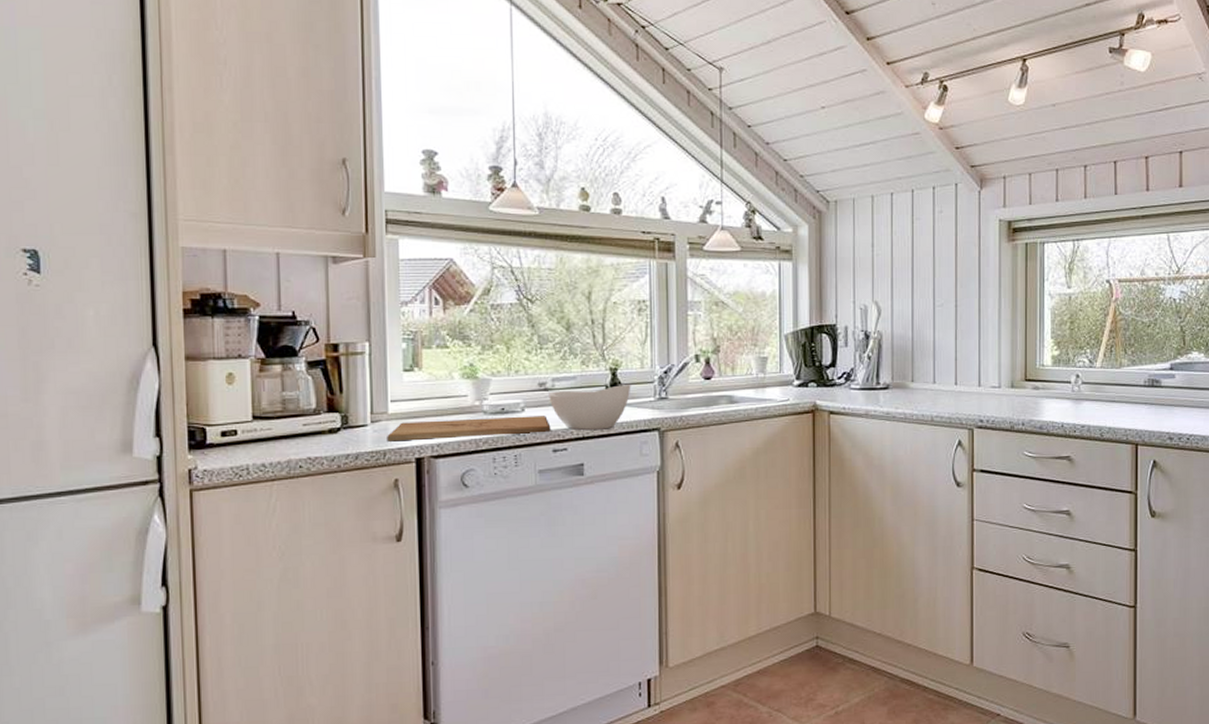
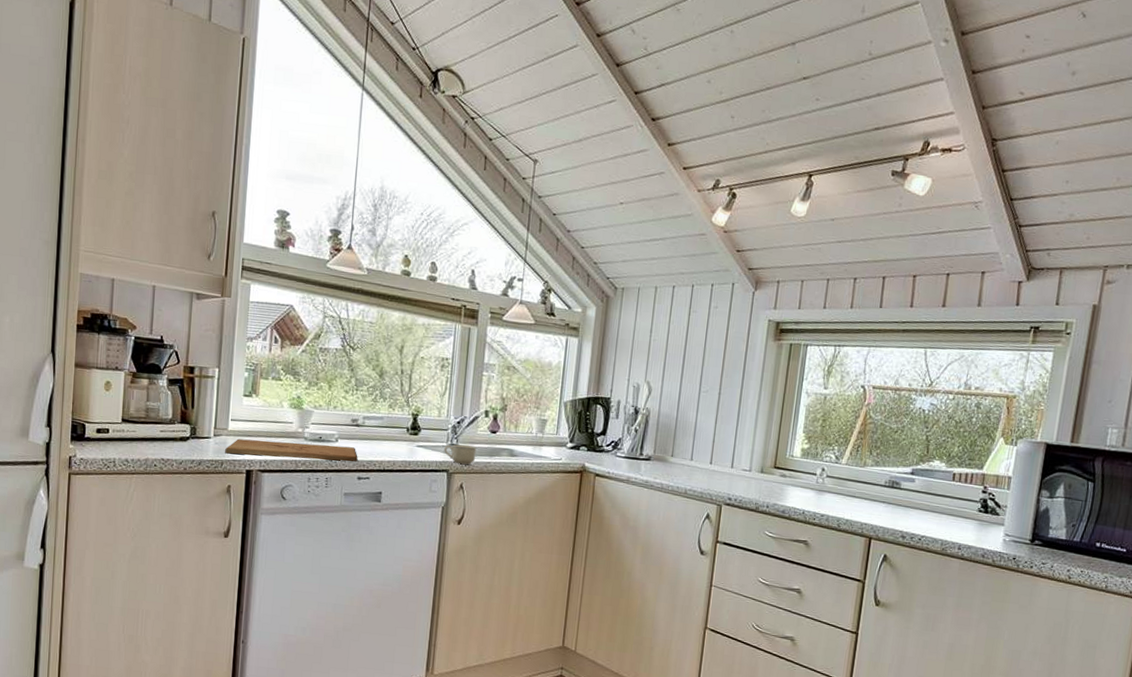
bowl: present [549,383,631,431] -> none [359,427,429,467]
cup: none [652,397,690,420] -> present [444,444,477,465]

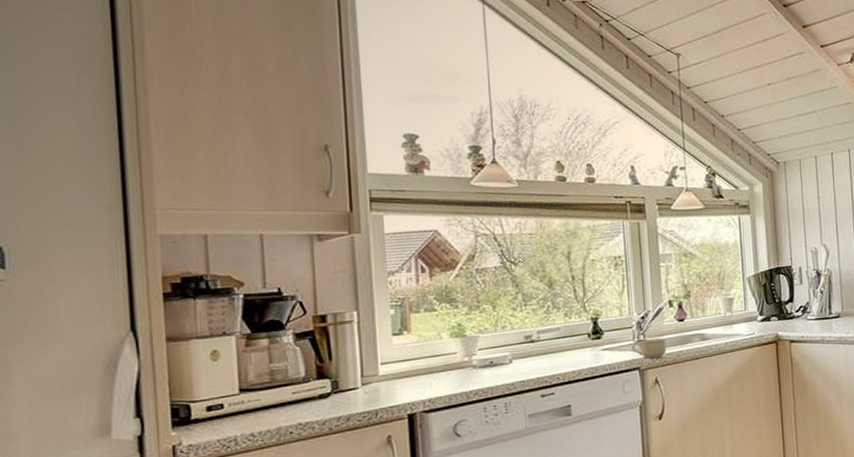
cutting board: present [225,439,358,463] -> none [378,365,538,402]

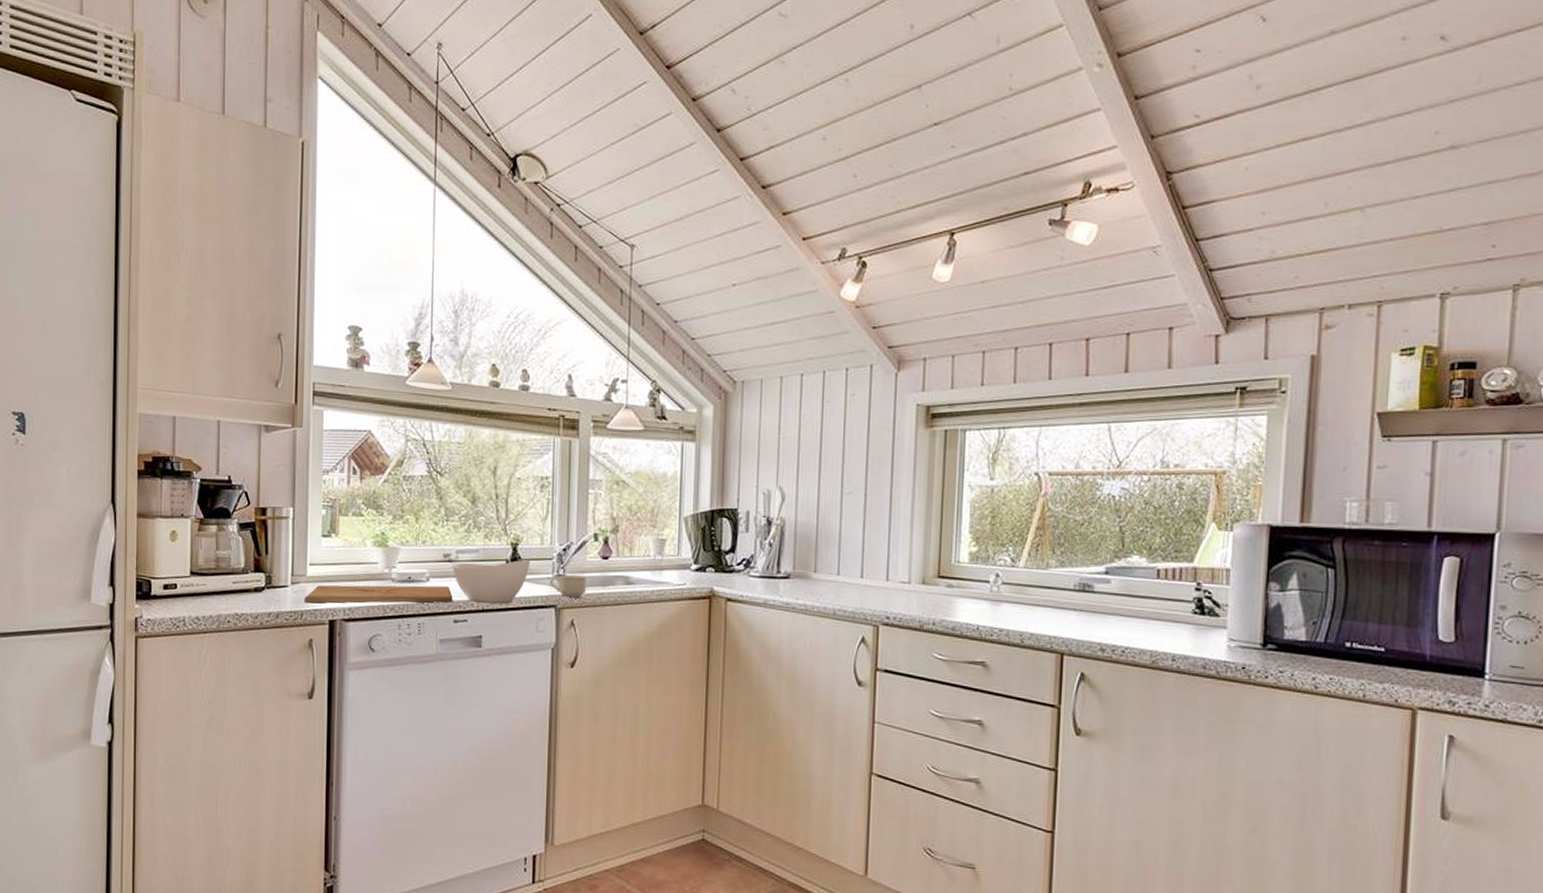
cutting board: none [378,365,538,402] -> present [304,585,453,604]
bowl: none [535,330,612,376] -> present [452,559,531,605]

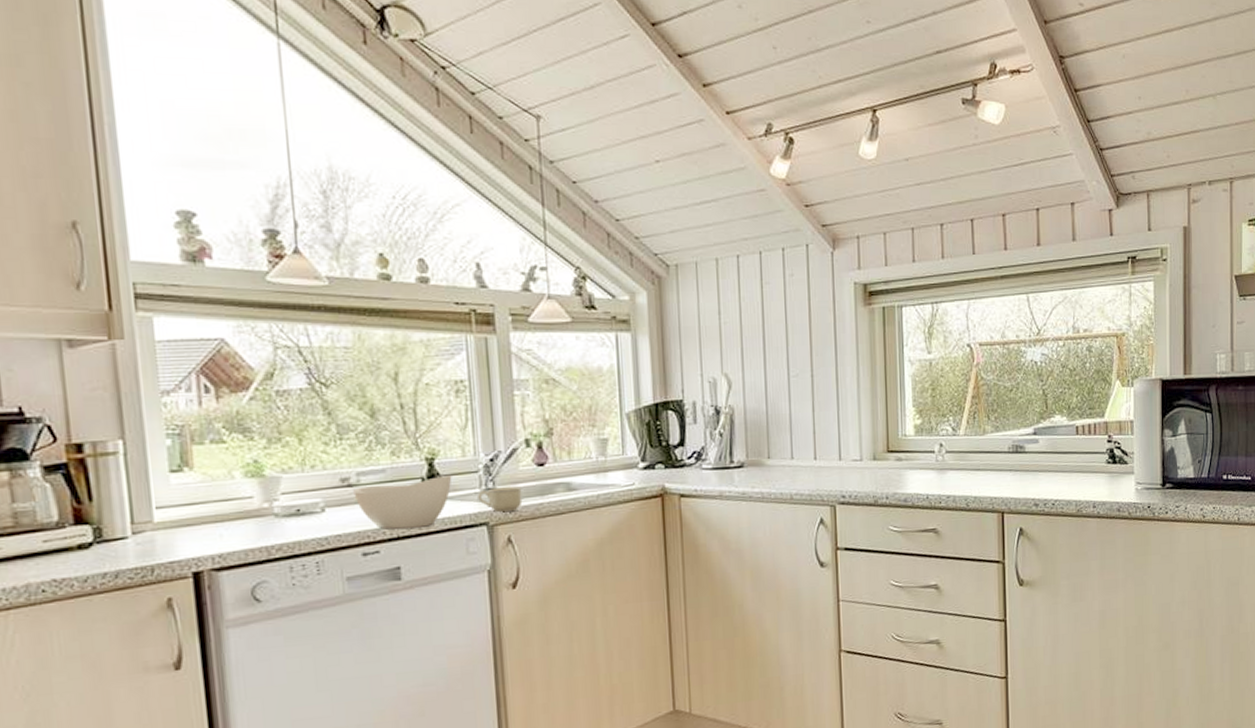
cutting board: present [304,585,453,604] -> none [154,515,359,555]

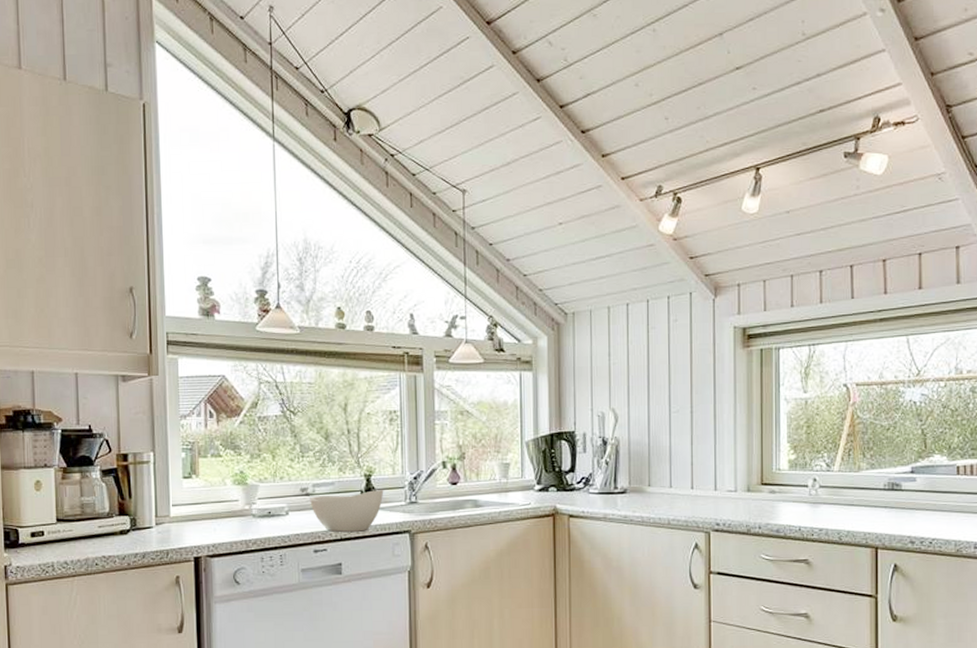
cup: present [478,487,523,513] -> none [403,501,438,523]

